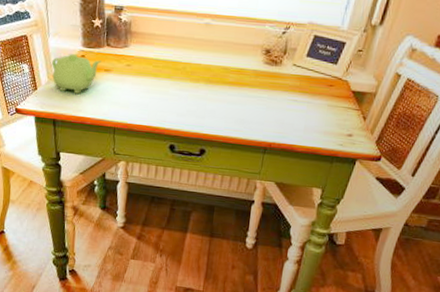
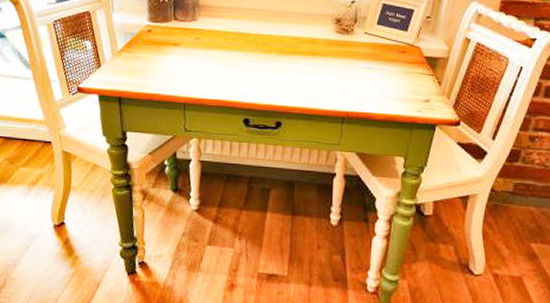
teapot: present [52,53,102,94] -> none [116,28,169,69]

